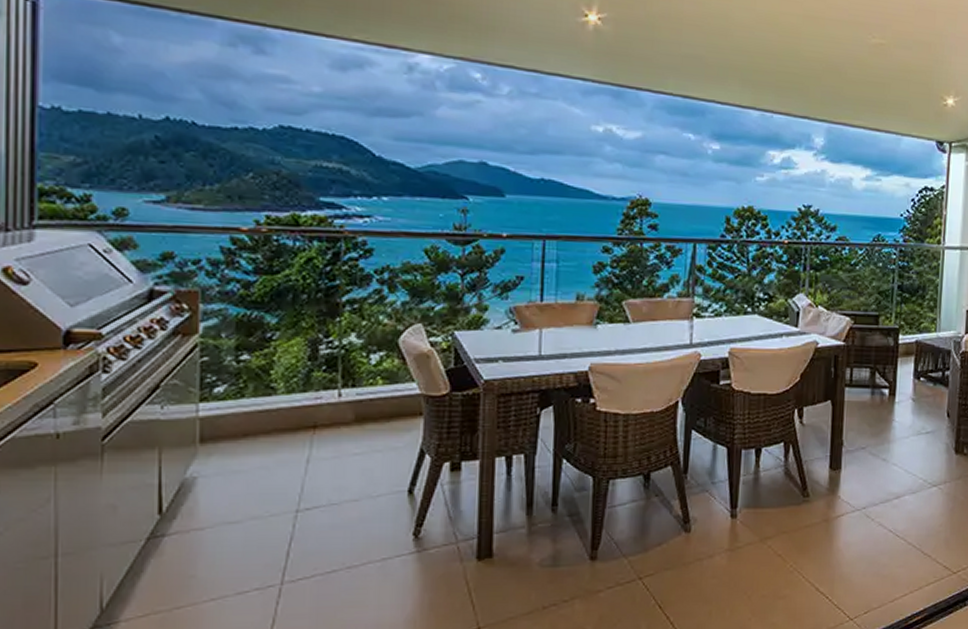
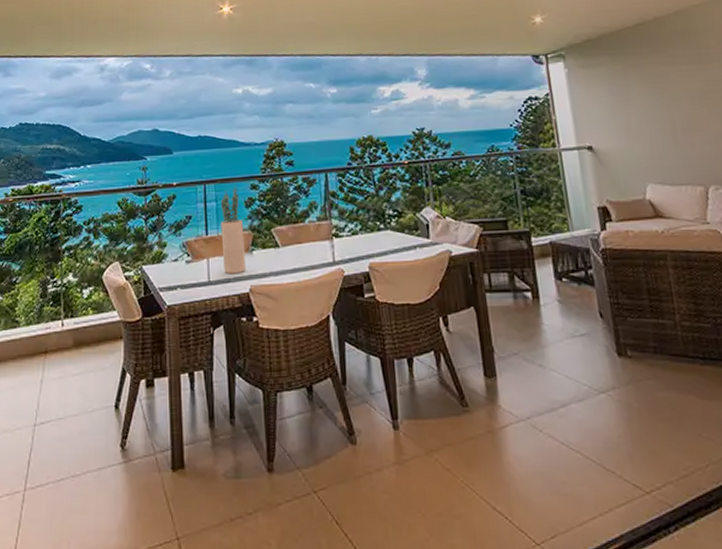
vase: none [559,245,589,349] -> present [220,185,246,274]

